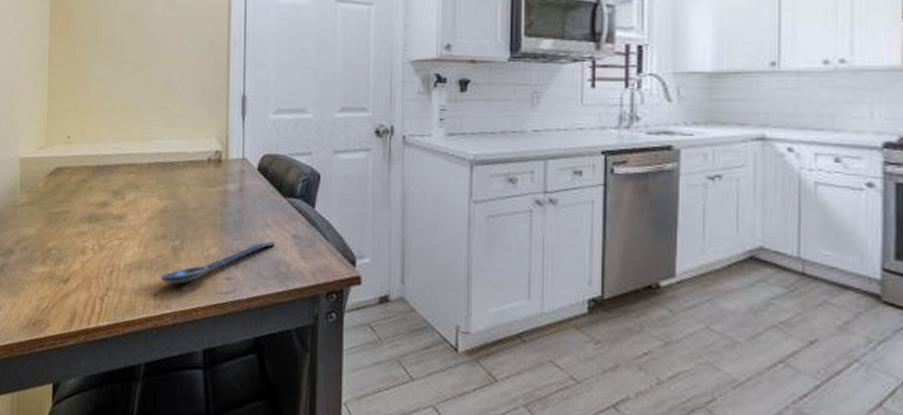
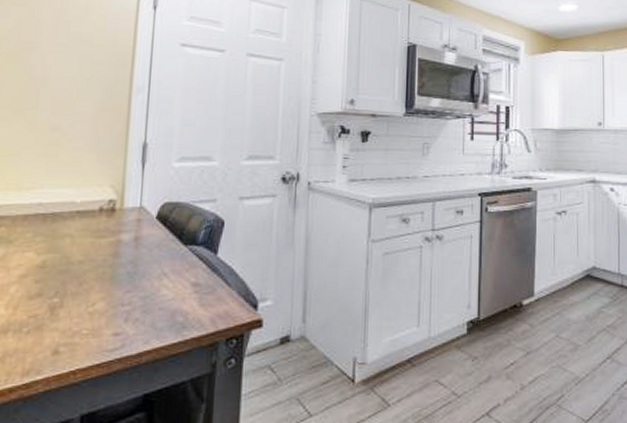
spoon: present [159,241,276,284] -> none [29,291,173,346]

